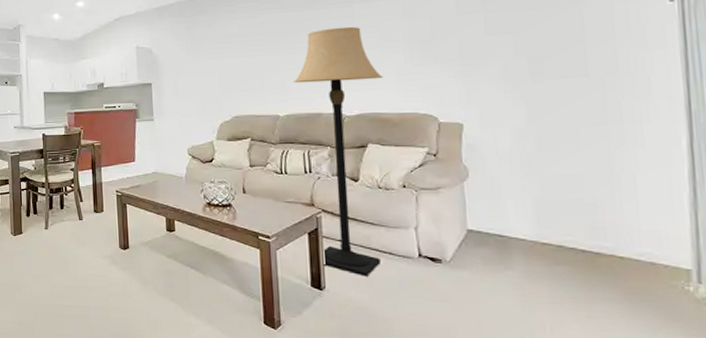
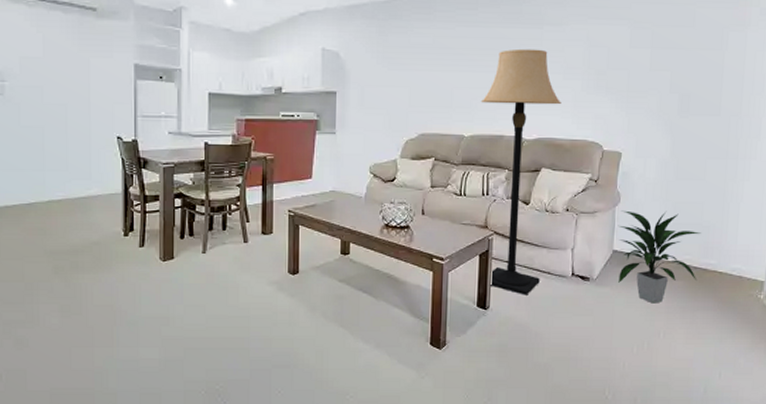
indoor plant: none [469,185,589,292] -> present [618,210,702,304]

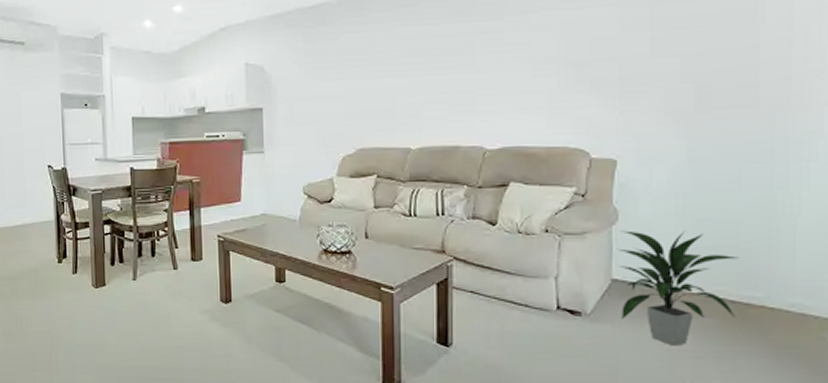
lamp: present [480,48,562,295] -> none [428,43,532,332]

